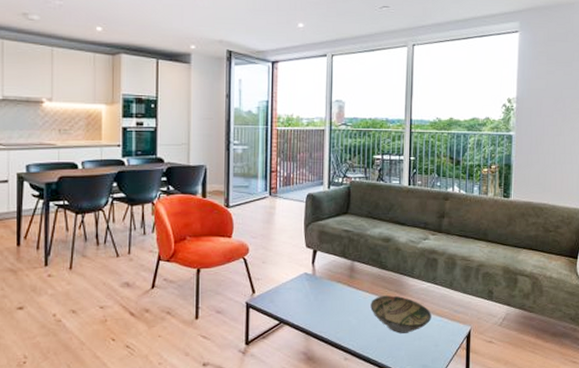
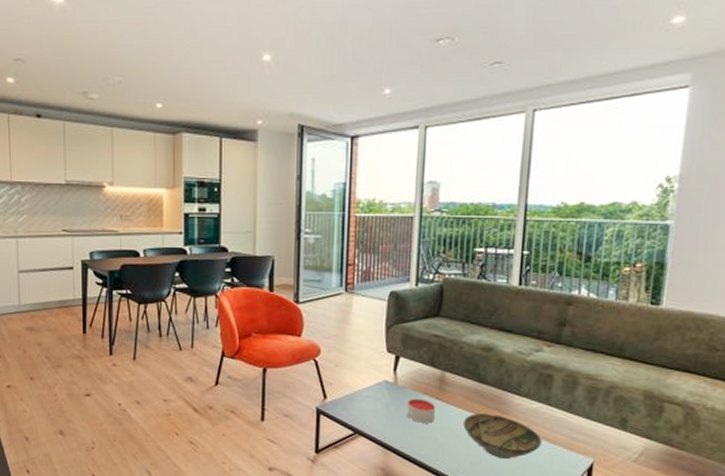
candle: none [324,286,347,308] -> present [407,398,435,423]

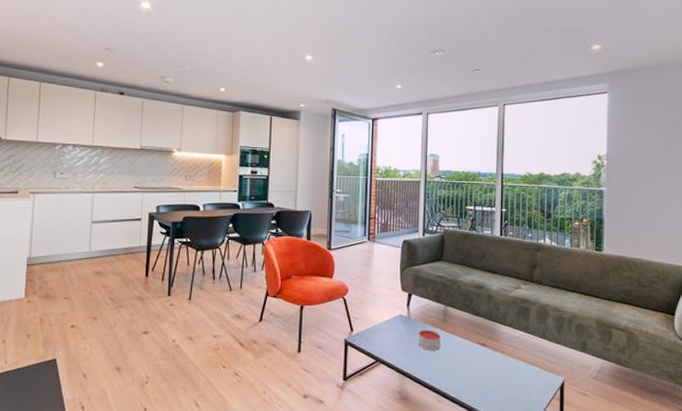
bowl: present [463,413,542,459] -> none [463,341,524,380]

